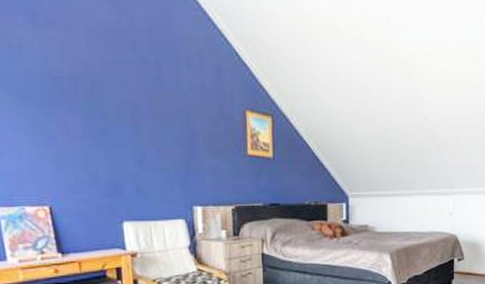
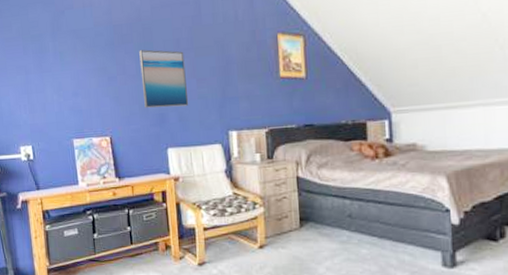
wall art: none [86,110,149,177] -> present [139,49,189,108]

